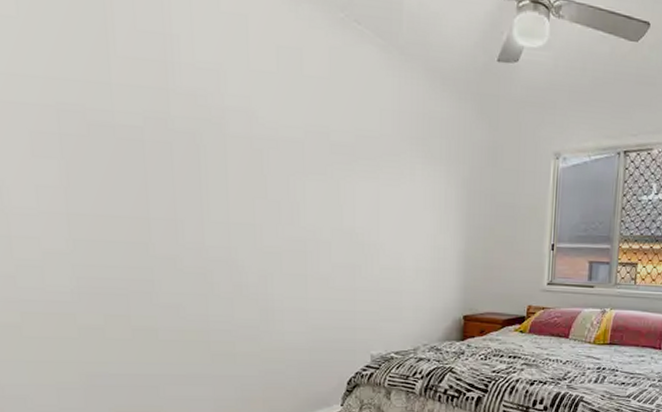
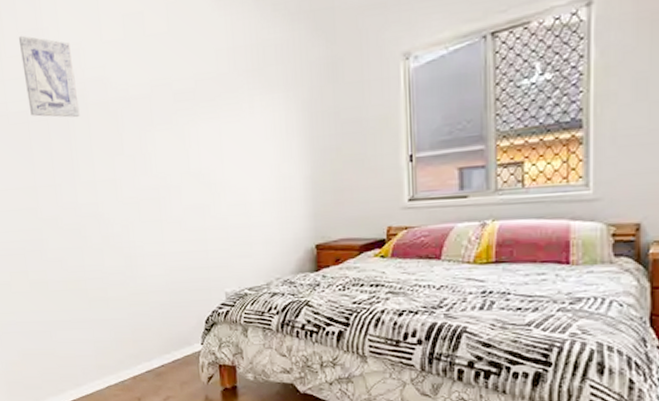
wall art: none [135,35,215,148] -> present [18,35,80,118]

